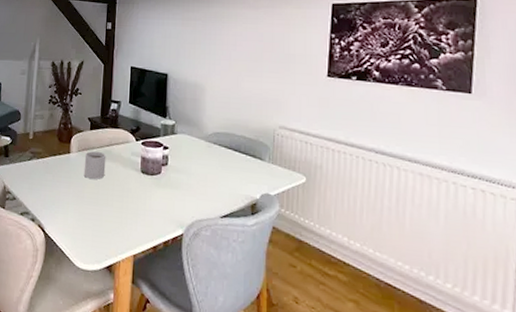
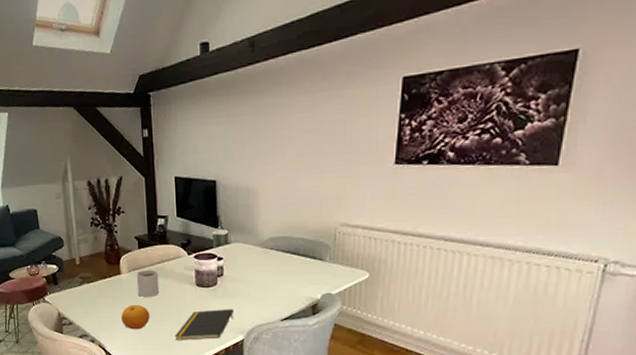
fruit: none [65,185,93,213] -> present [121,304,150,330]
notepad: none [115,198,175,231] -> present [174,308,234,340]

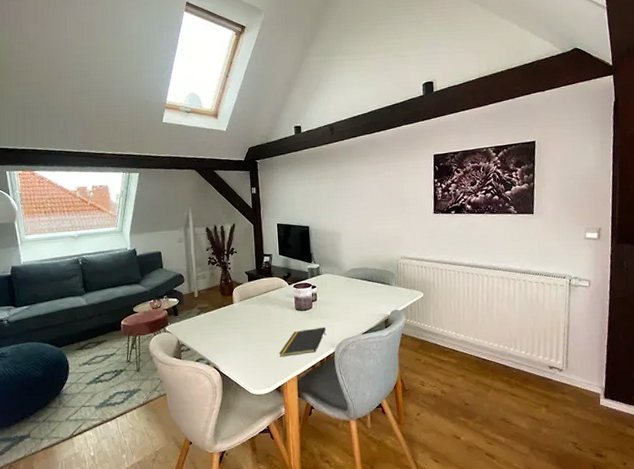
fruit: present [121,304,150,330] -> none [234,328,258,351]
mug: present [136,269,160,297] -> none [246,298,266,322]

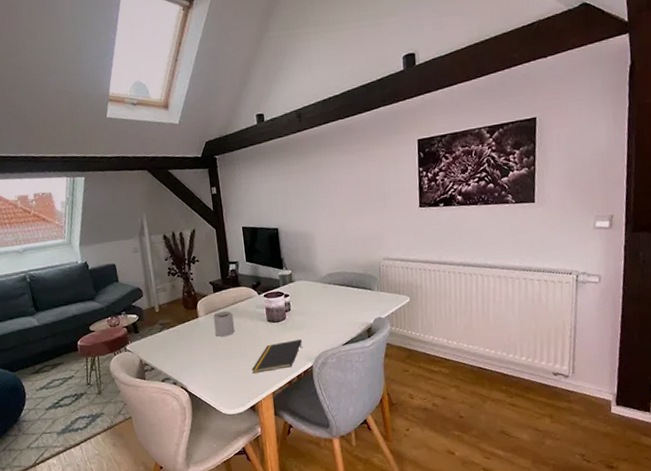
mug: none [246,298,266,322] -> present [212,310,235,337]

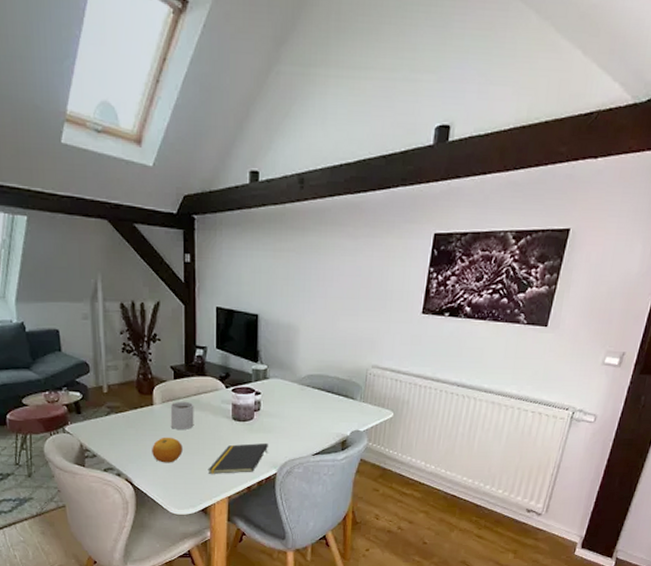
fruit: none [201,344,228,368] -> present [152,437,183,463]

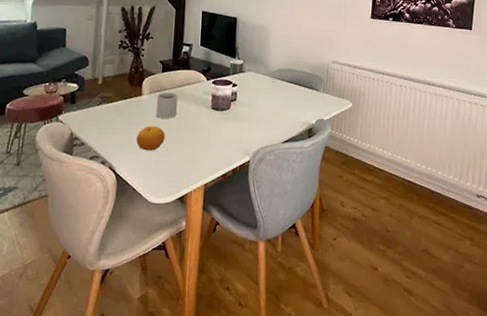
notepad: present [208,442,268,474] -> none [186,131,243,162]

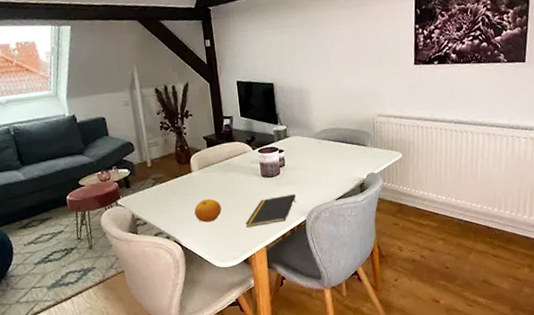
mug: present [155,92,178,118] -> none [206,165,229,191]
notepad: none [186,131,243,162] -> present [245,193,296,228]

